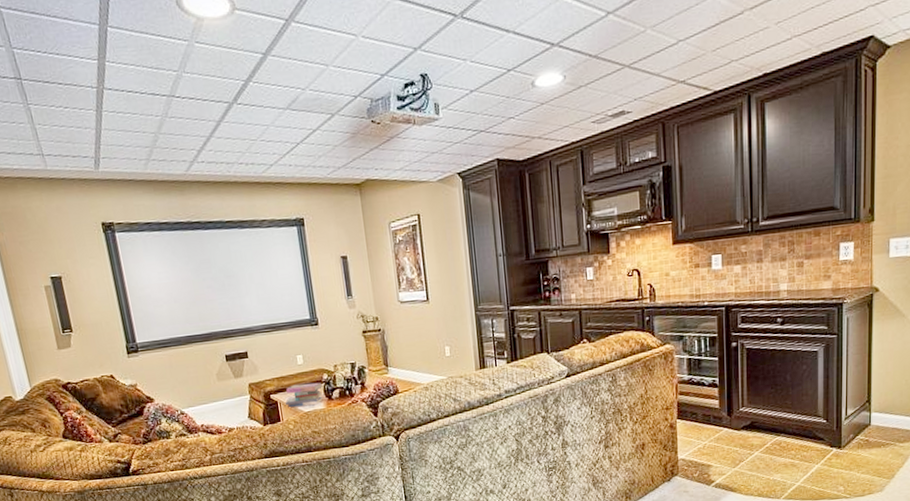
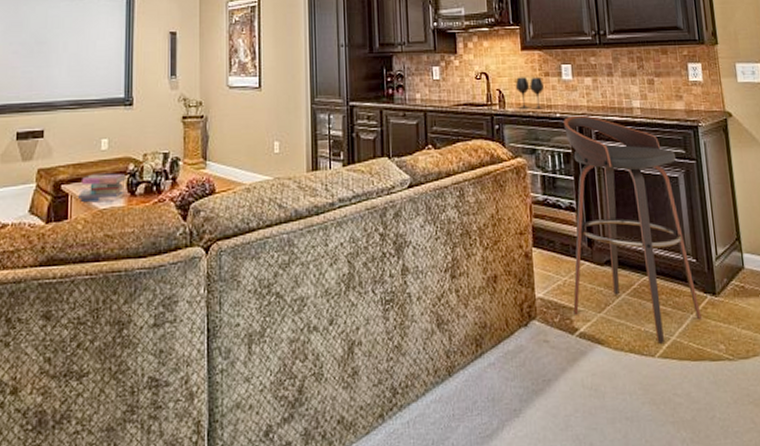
wine glass: none [666,268,695,301] -> present [515,76,547,110]
bar stool: none [711,301,825,489] -> present [564,115,702,344]

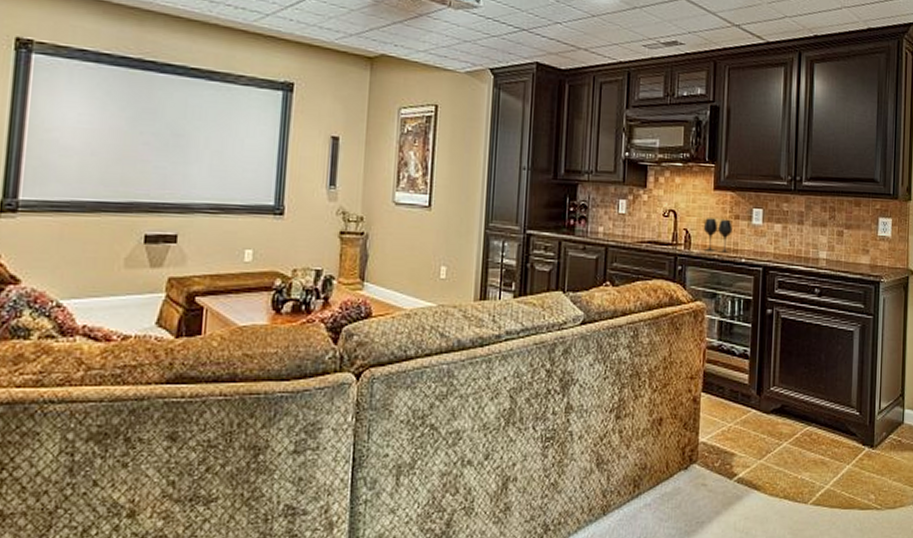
books: present [78,173,126,202] -> none [215,287,272,319]
bar stool: present [564,115,702,344] -> none [734,262,857,491]

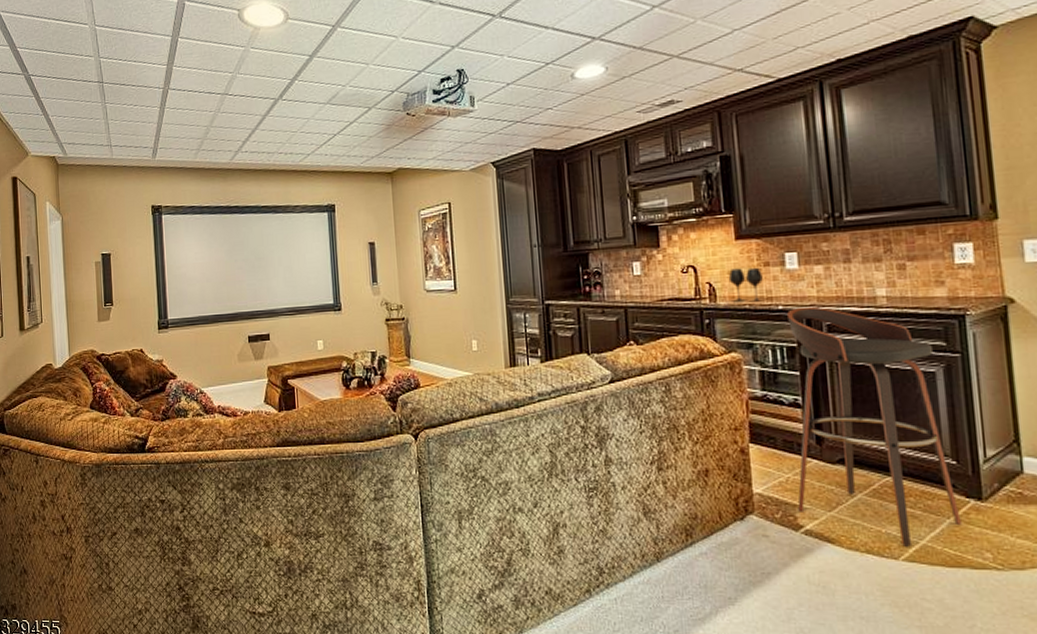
bar stool: none [734,262,857,491] -> present [787,306,961,547]

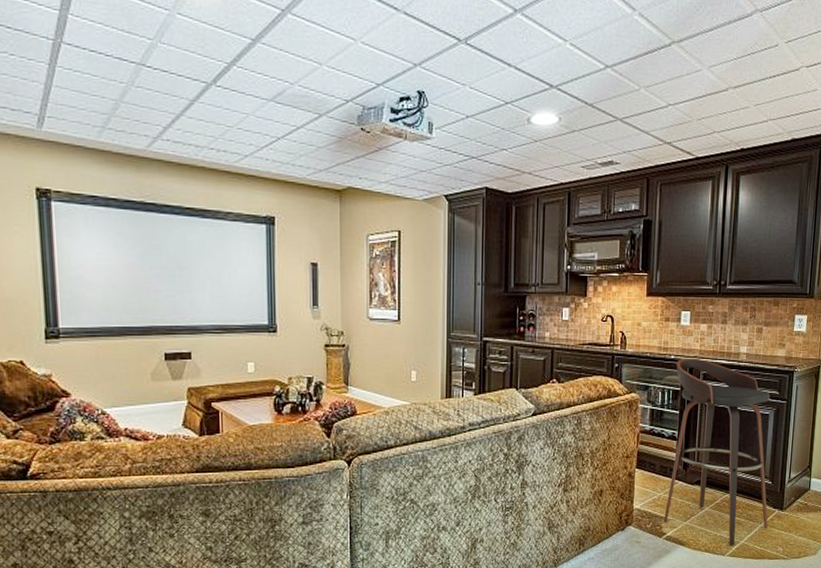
wine glass: present [728,267,766,303] -> none [637,321,663,351]

